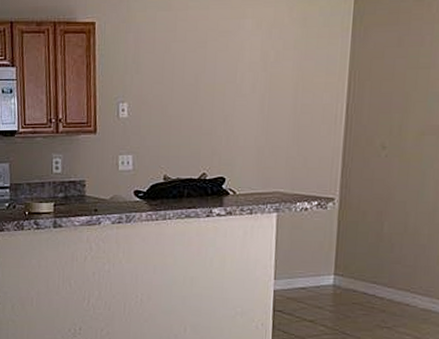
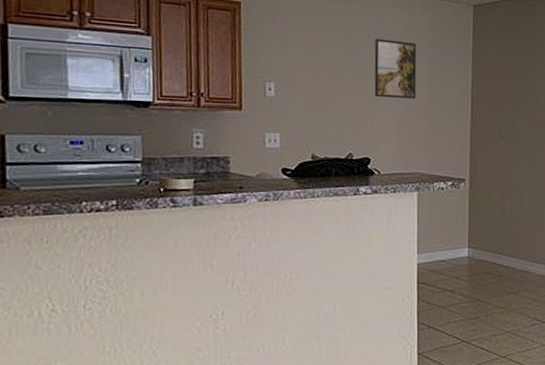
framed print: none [231,44,282,111] -> present [374,39,417,99]

